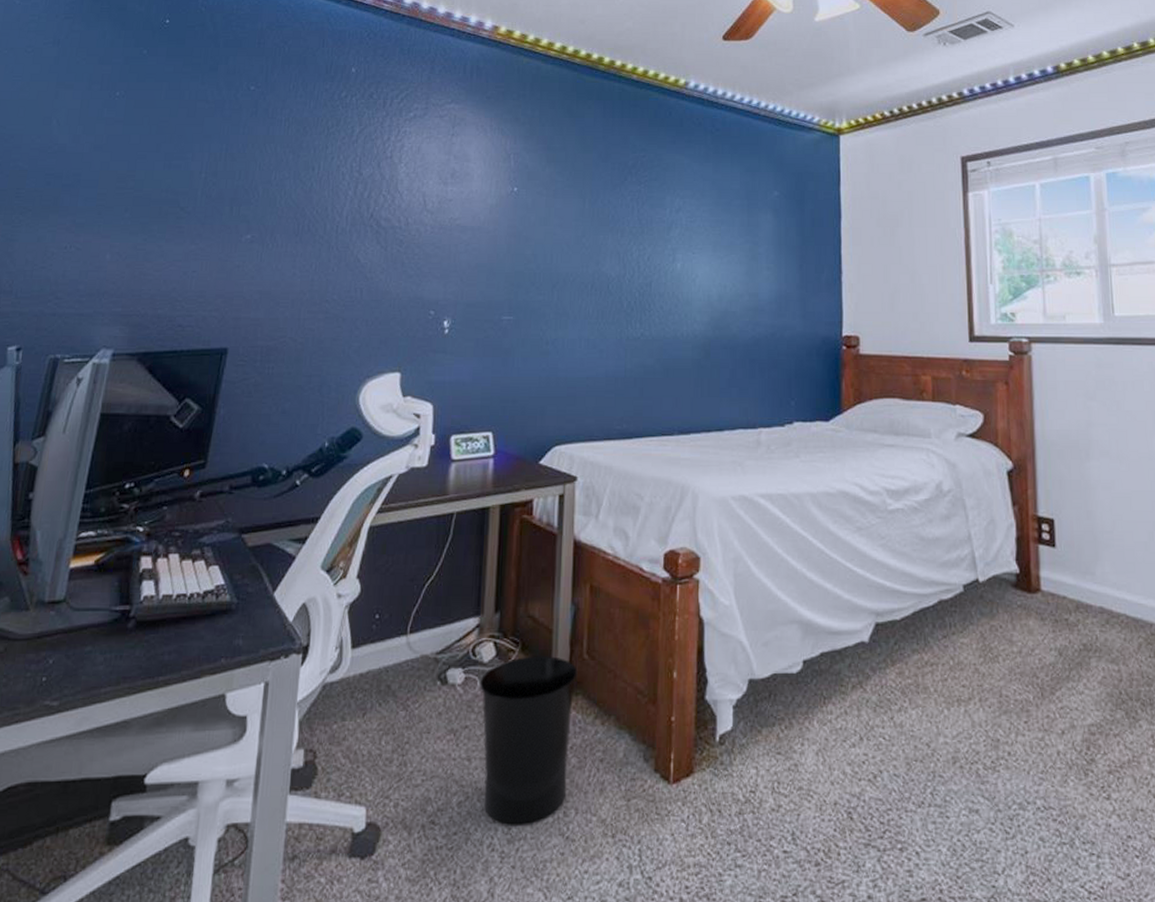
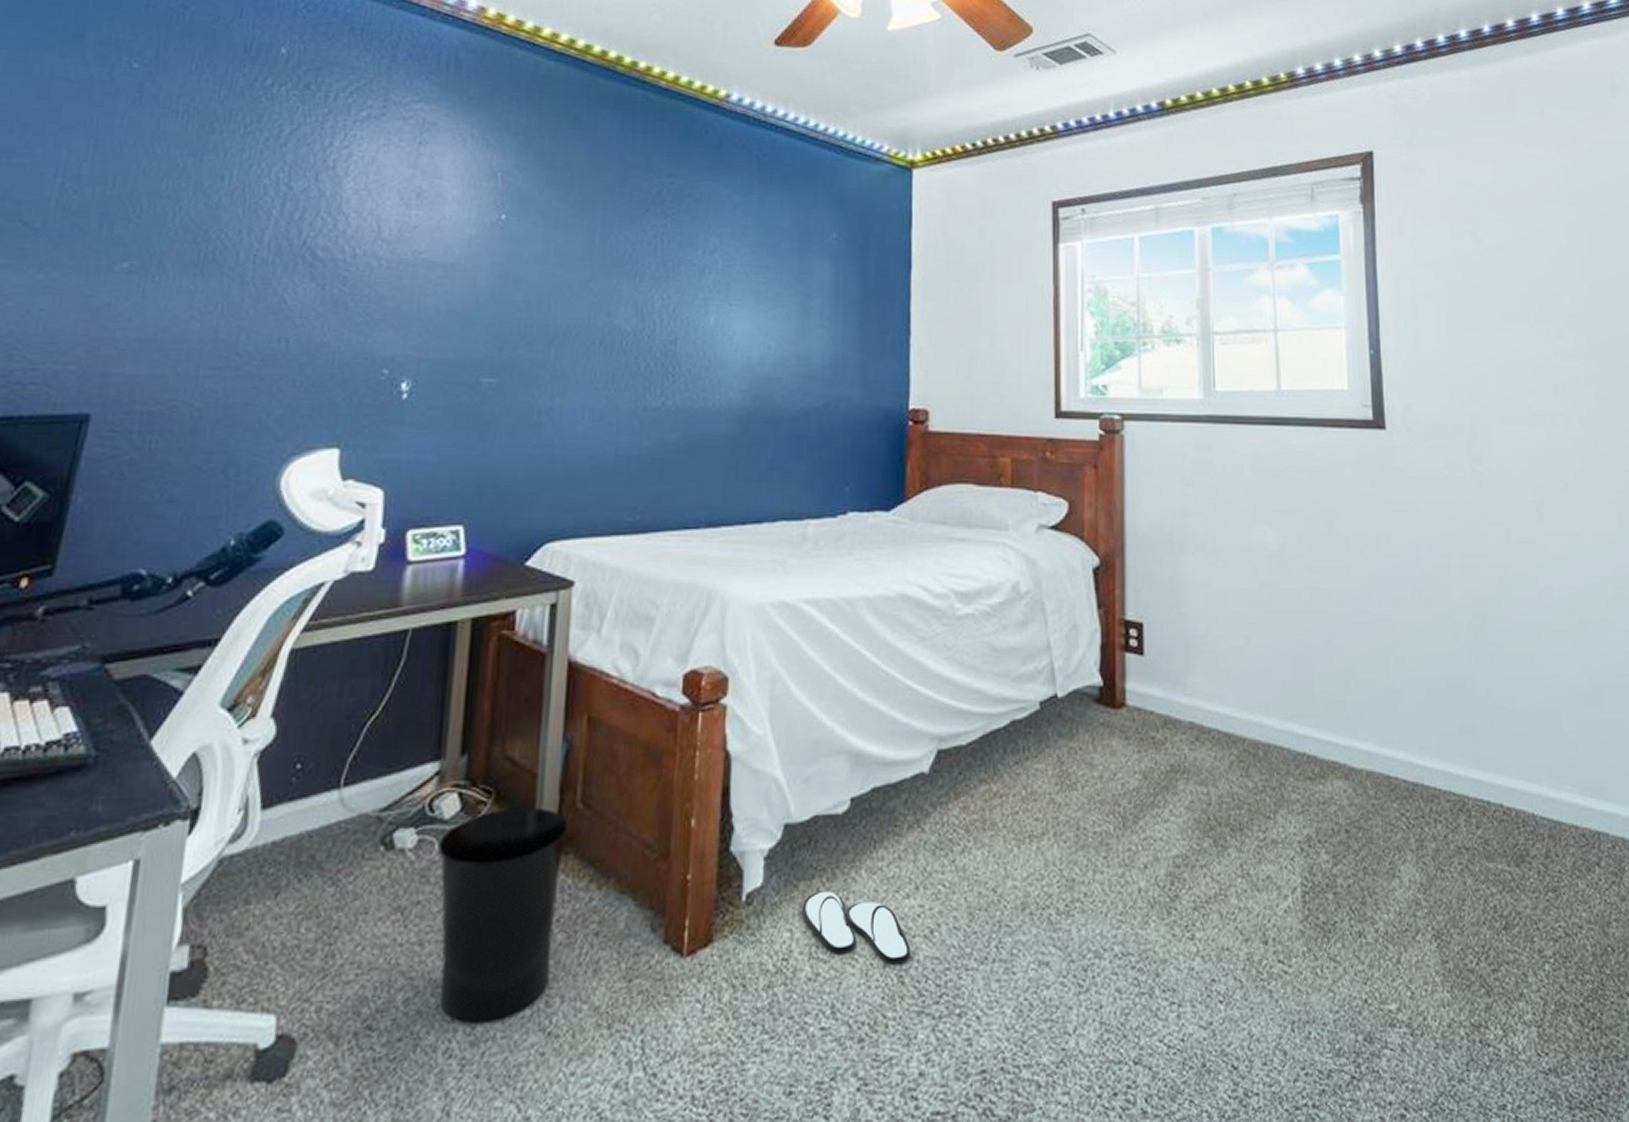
slippers: none [765,737,858,802] -> present [802,891,911,964]

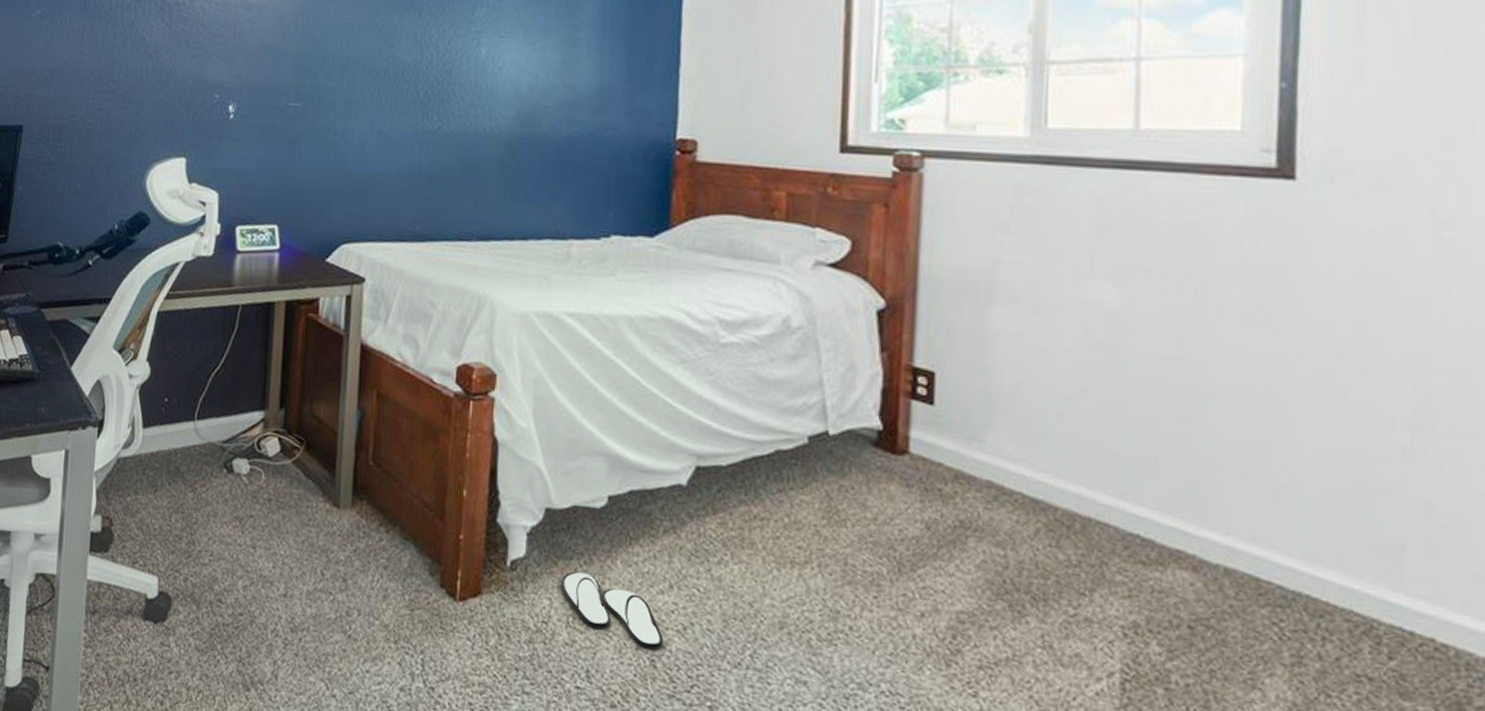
waste bin: present [438,806,569,1023] -> none [265,455,363,617]

